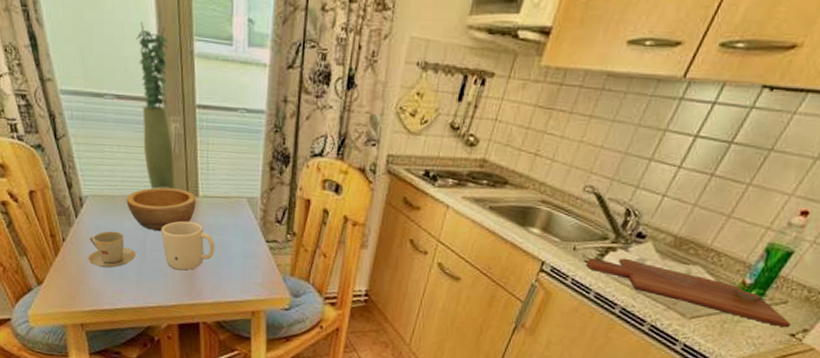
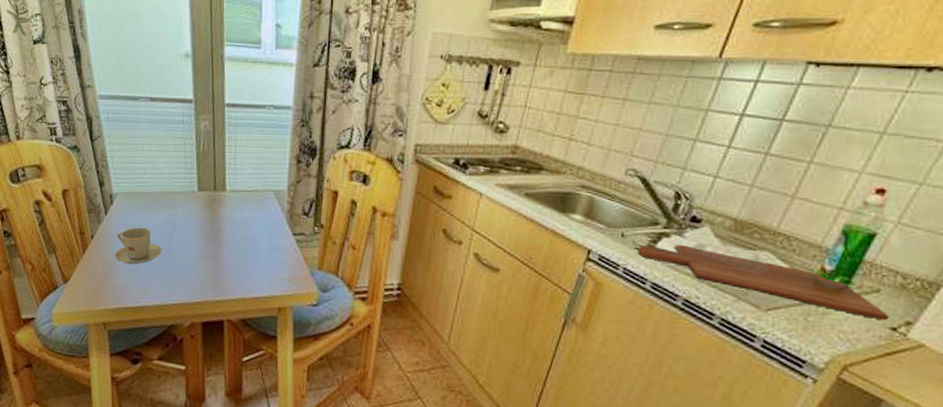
bowl: present [126,187,196,232] -> none [155,183,224,227]
vase: present [136,21,176,190] -> none [171,31,204,186]
mug: present [161,220,215,271] -> none [187,215,241,266]

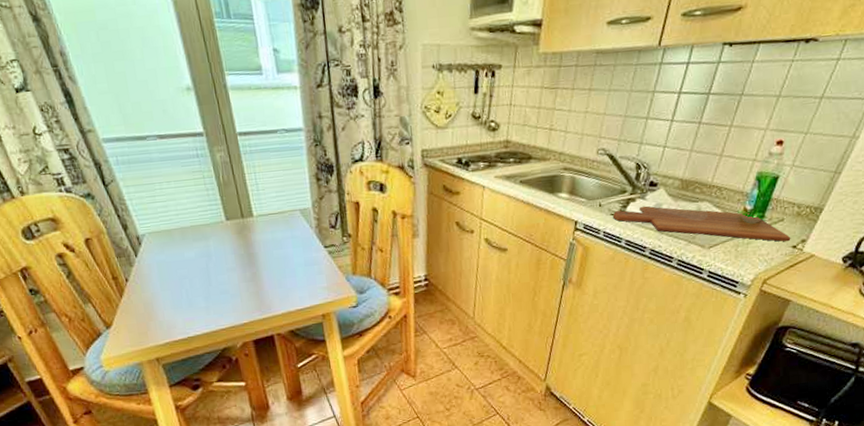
teacup: present [114,227,162,265] -> none [152,262,202,300]

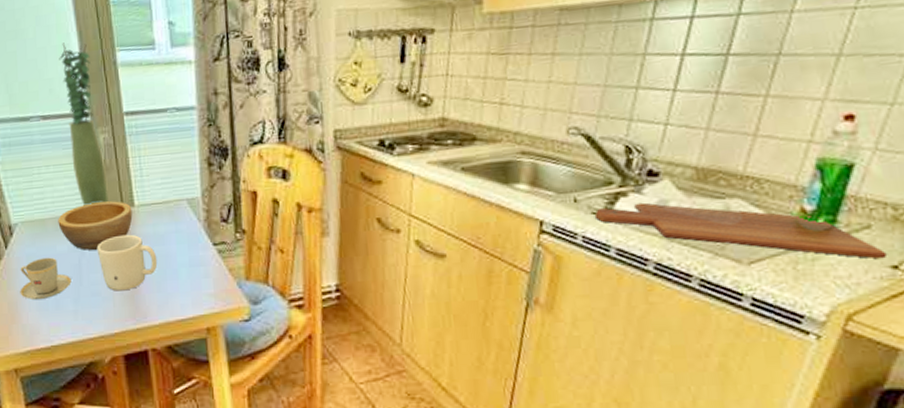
teacup: none [152,262,202,300] -> present [20,257,72,300]
vase: none [169,65,229,218] -> present [59,42,109,207]
bowl: none [183,212,252,256] -> present [58,201,133,251]
mug: none [221,240,278,289] -> present [96,234,158,291]

